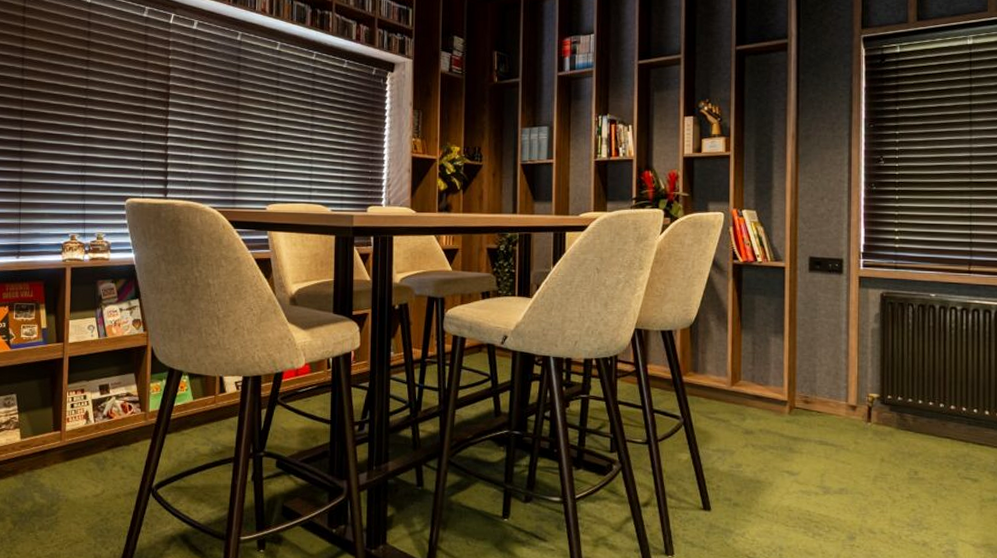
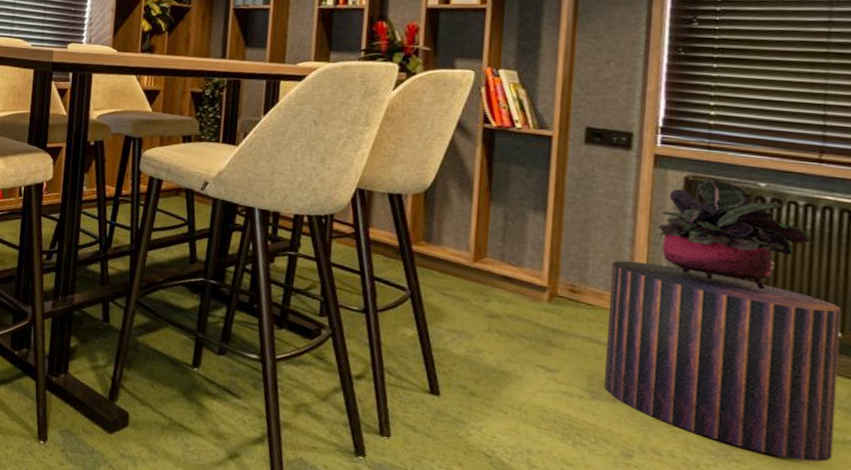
stool: none [832,370,988,520] -> present [603,260,842,462]
potted plant: none [865,293,967,383] -> present [658,178,812,290]

